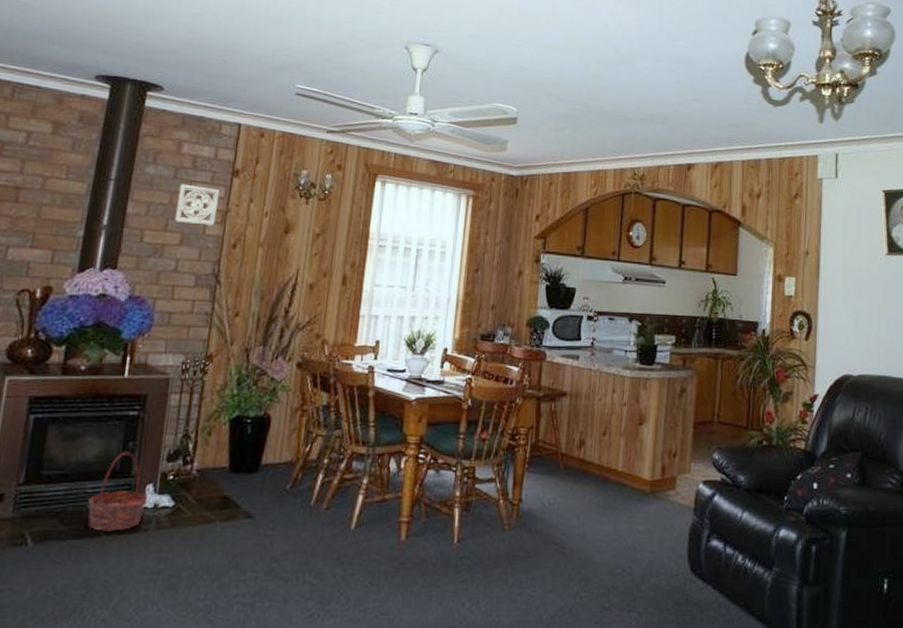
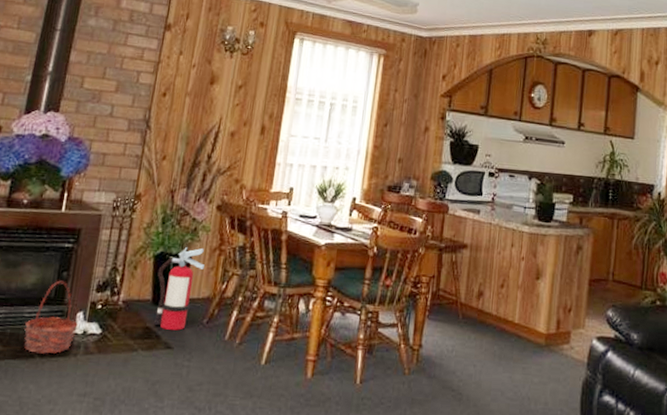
wall ornament: present [174,183,220,226] -> none [111,35,154,75]
fire extinguisher: none [231,409,285,498] -> present [153,247,204,331]

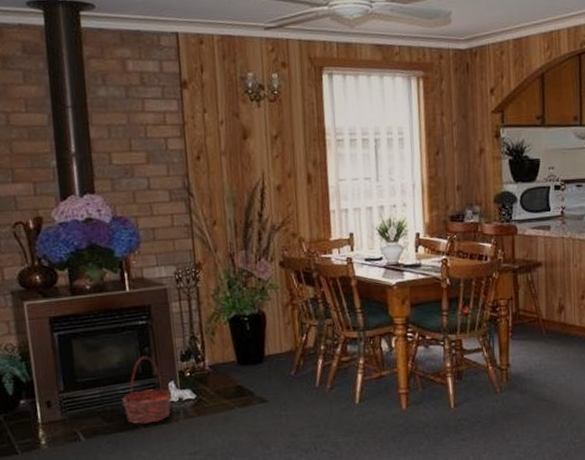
fire extinguisher: present [153,247,204,331] -> none [236,306,280,386]

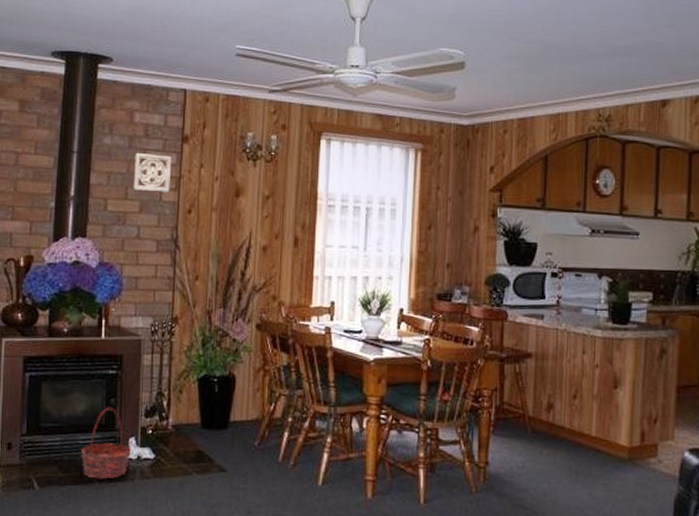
wall ornament: none [133,102,175,142] -> present [133,152,172,192]

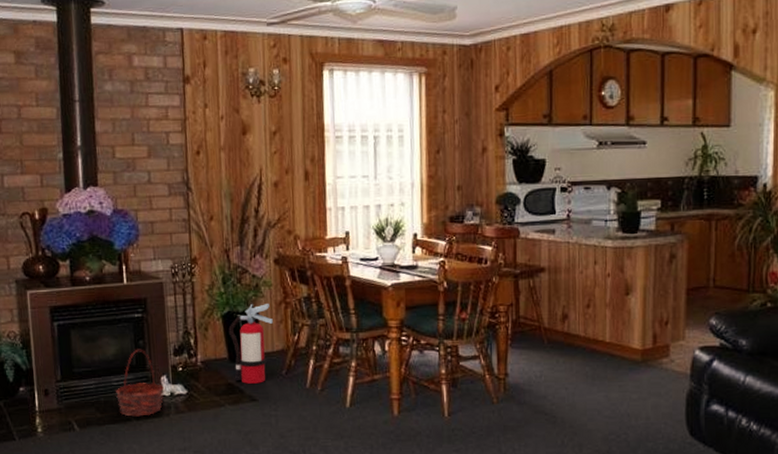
wall ornament: present [133,152,172,192] -> none [137,97,176,136]
fire extinguisher: none [203,369,250,453] -> present [228,304,273,384]

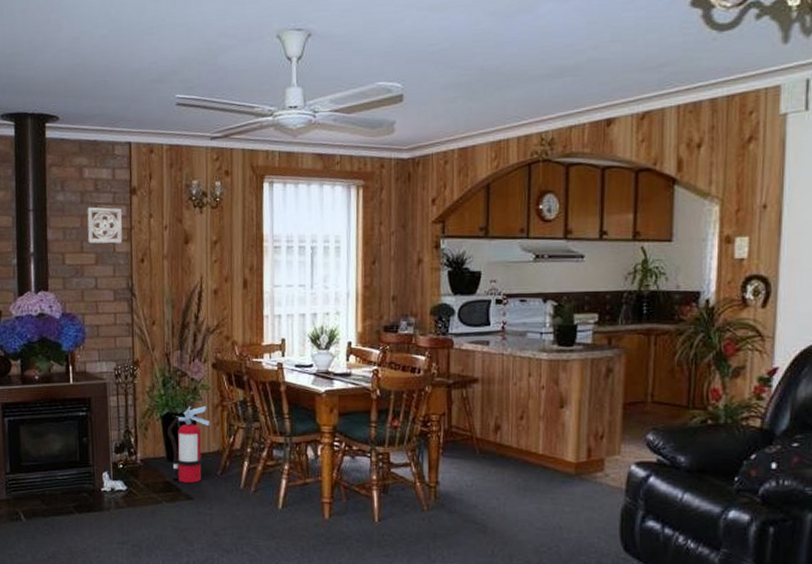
basket: present [115,349,164,417] -> none [59,445,105,510]
wall ornament: none [137,97,176,136] -> present [87,207,123,244]

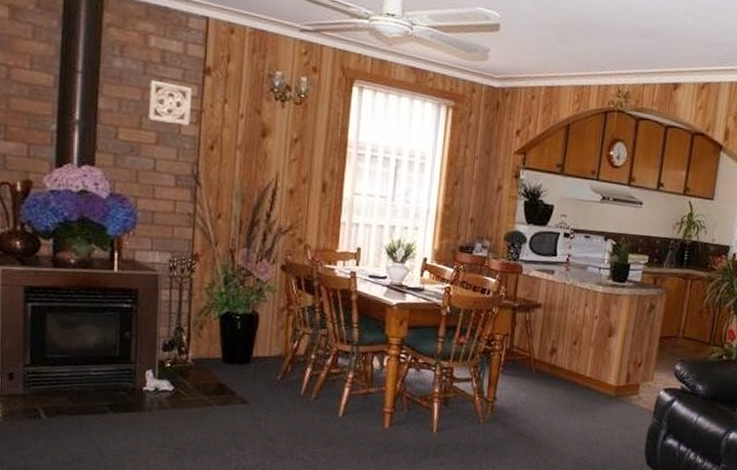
fire extinguisher: present [167,406,210,483] -> none [225,307,273,387]

